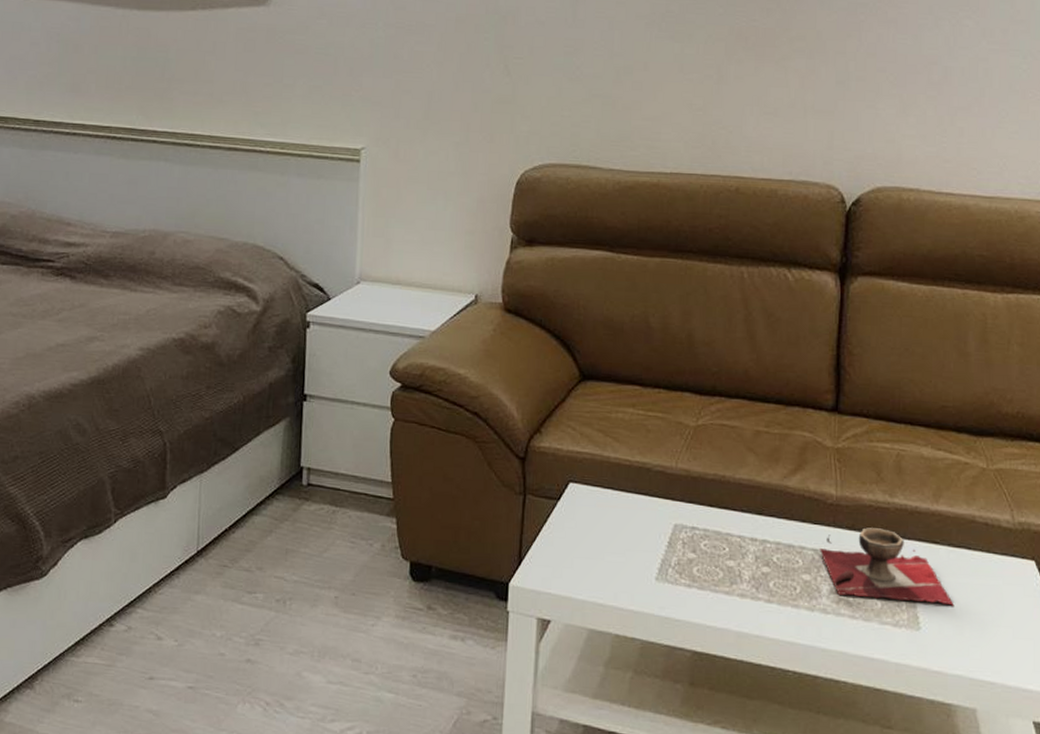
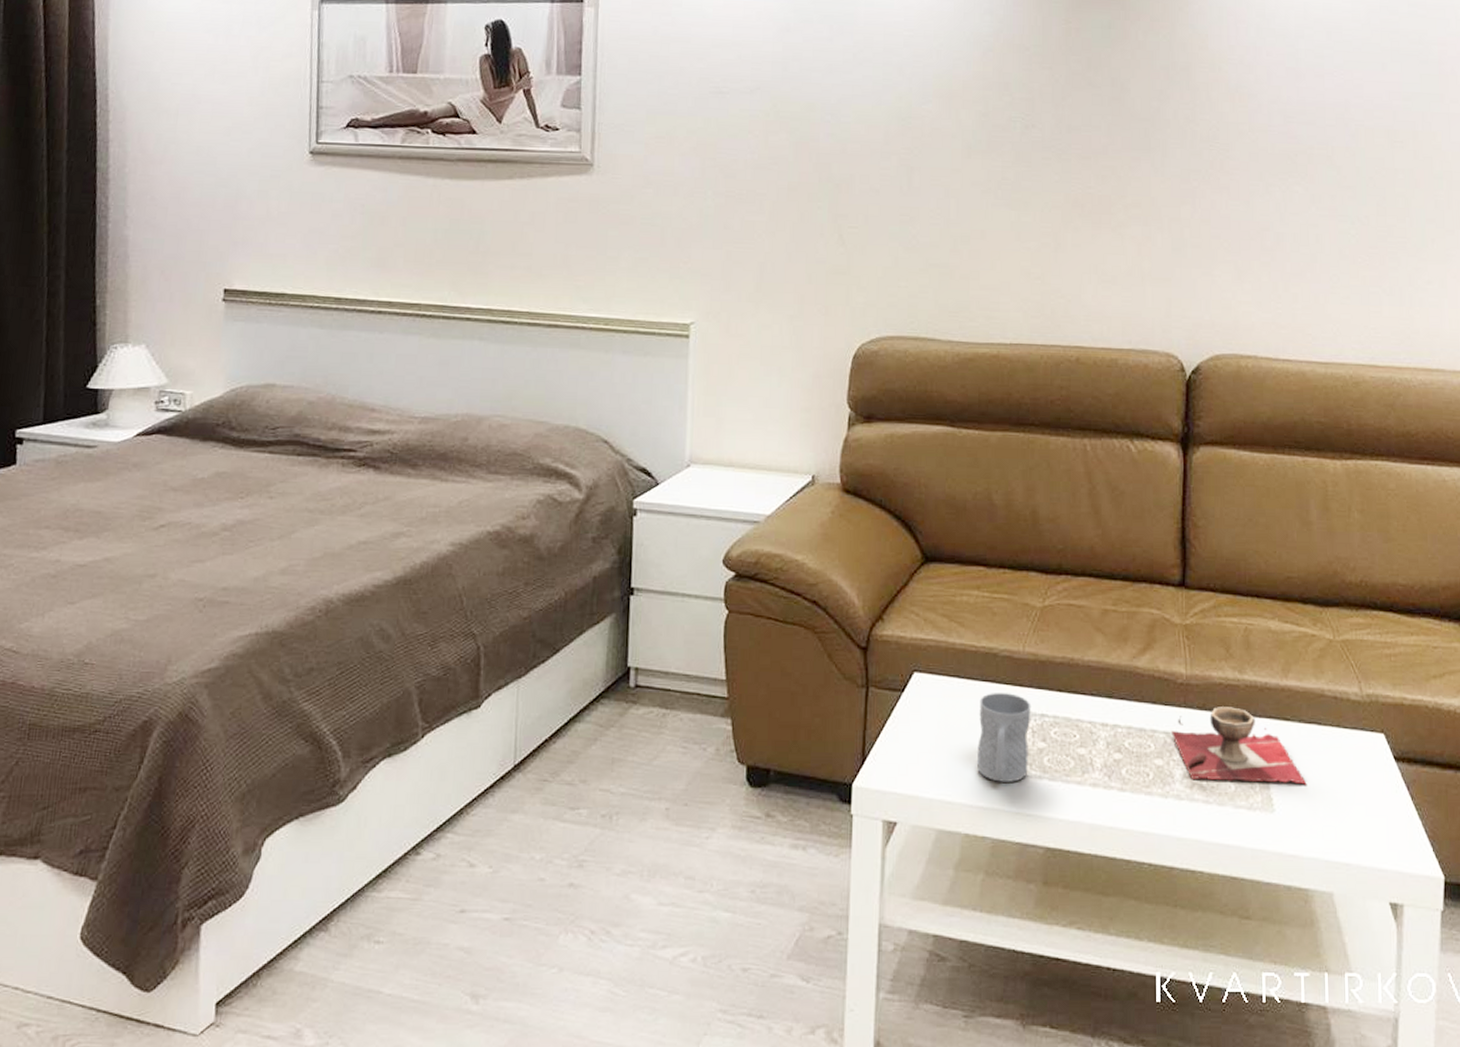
mug: none [629,505,683,589] -> present [977,693,1031,782]

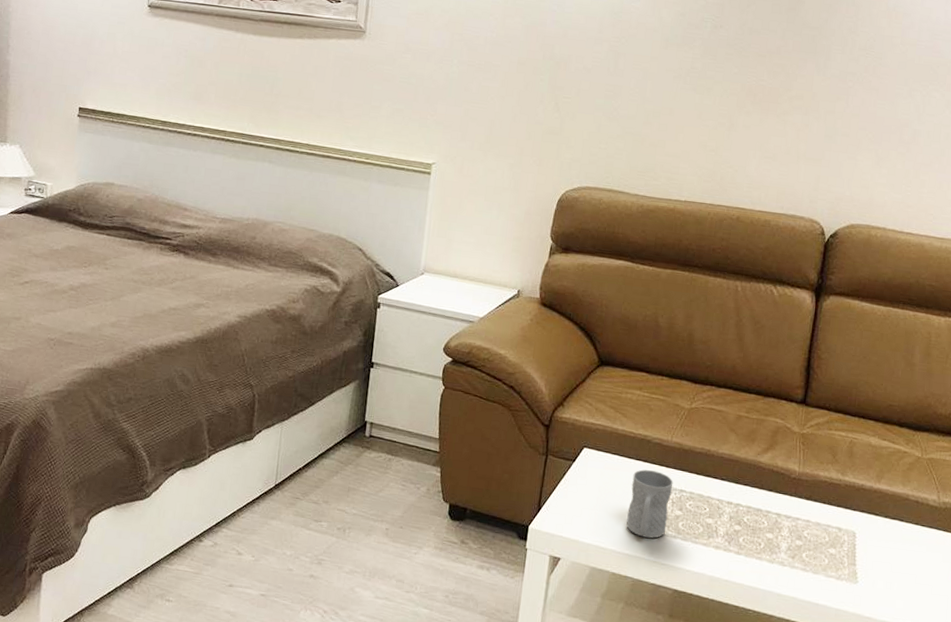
decorative bowl: present [1170,707,1306,785] -> none [781,499,886,566]

